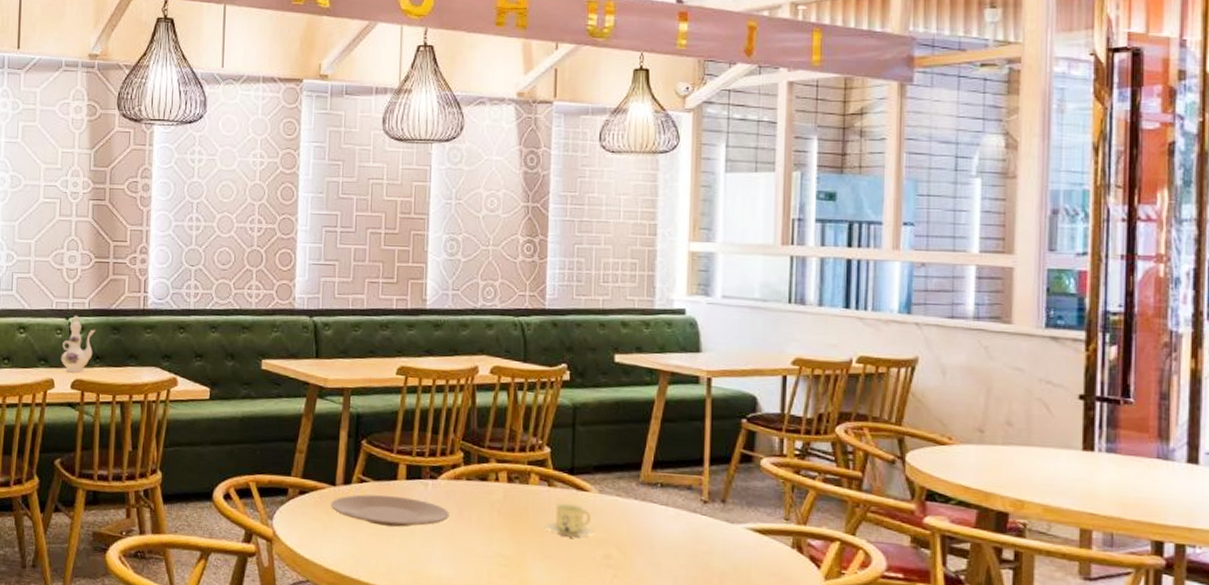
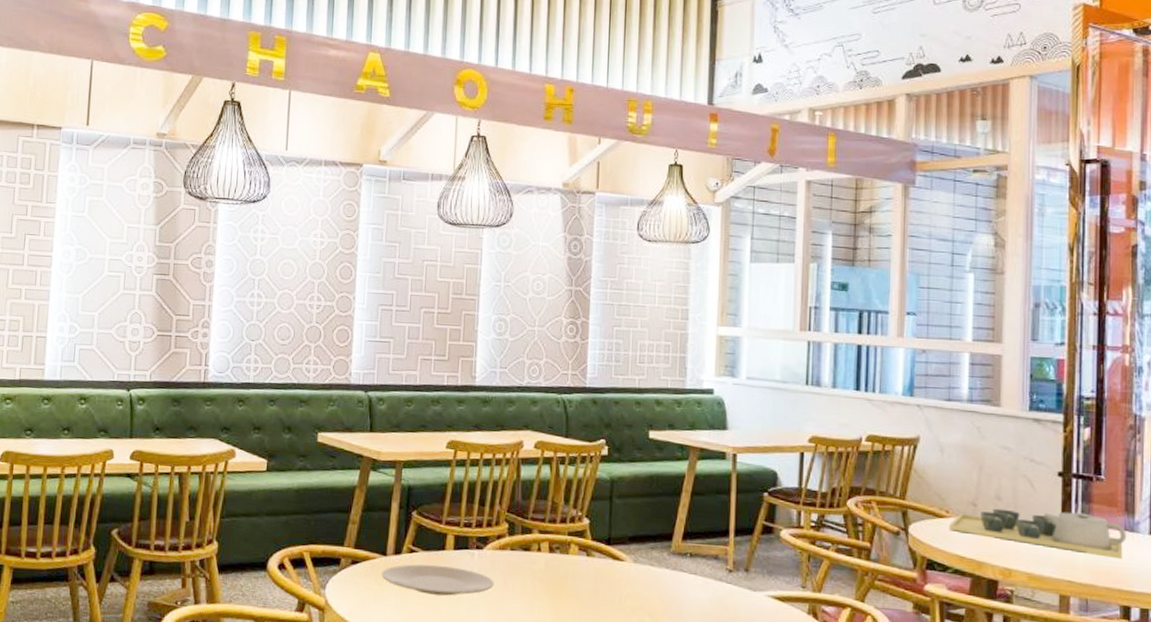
ewer: present [60,315,96,373] -> none [120,387,157,444]
cup and saucer: present [545,503,594,537] -> none [583,573,629,605]
tea set: none [952,434,1160,489] -> present [949,508,1127,558]

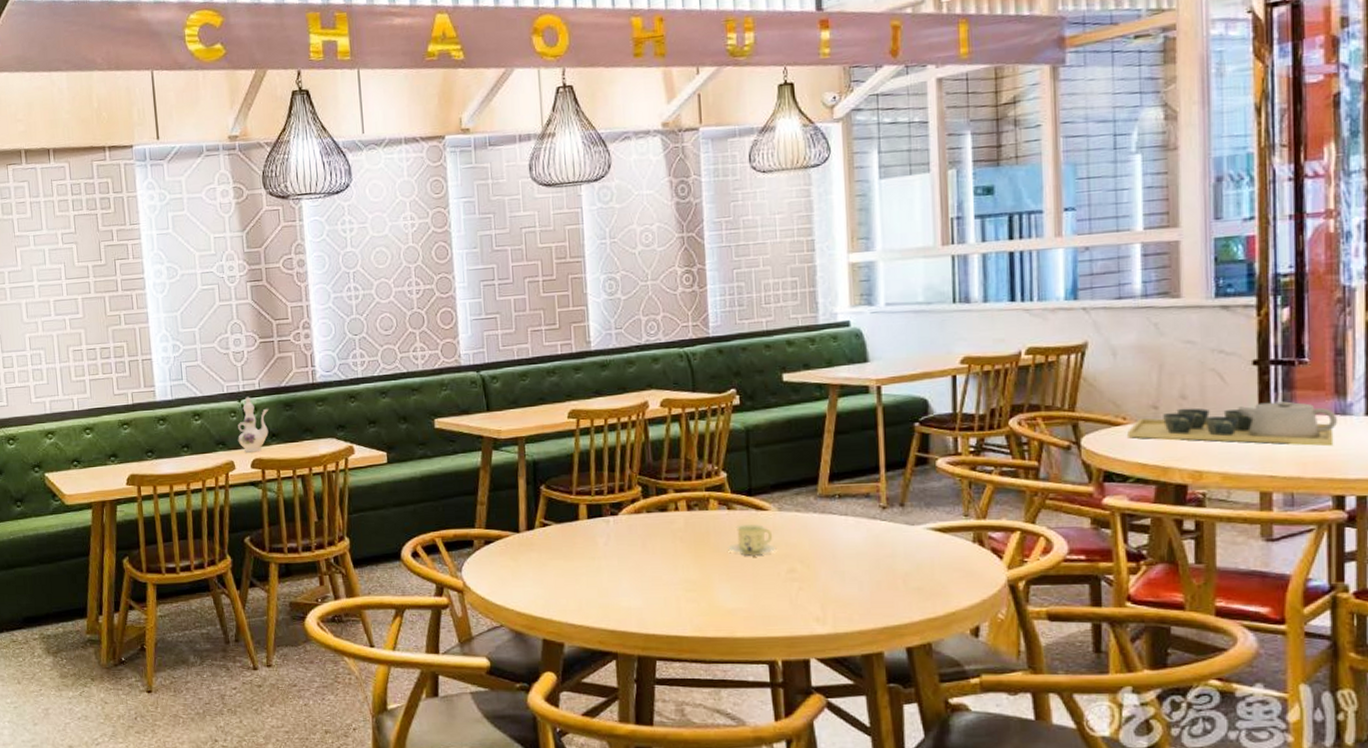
ewer: none [120,387,157,444] -> present [238,397,269,453]
plate: present [381,564,494,596] -> none [516,535,633,566]
cup and saucer: none [583,573,629,605] -> present [728,524,777,556]

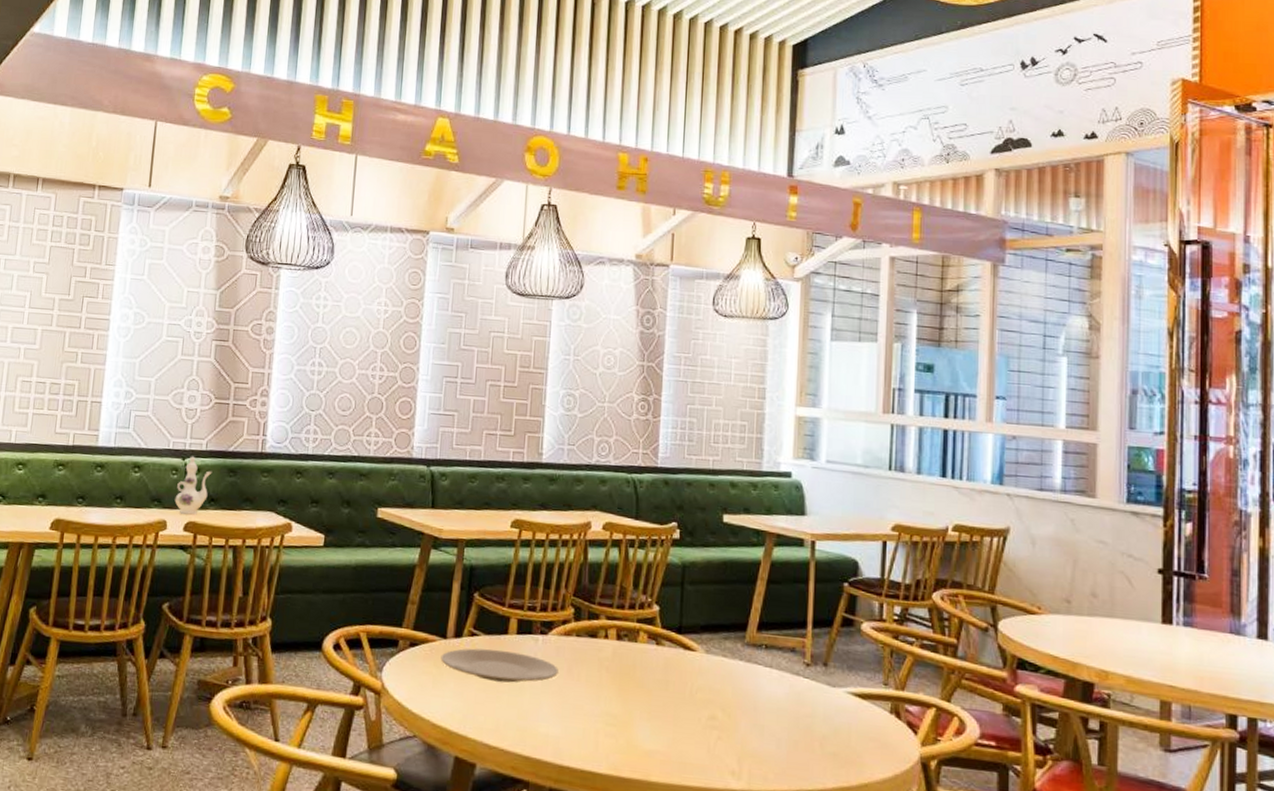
plate: none [516,535,633,566] -> present [440,648,559,683]
cup and saucer: present [728,524,777,556] -> none [652,663,700,697]
tea set: present [1127,401,1338,446] -> none [1041,606,1233,663]

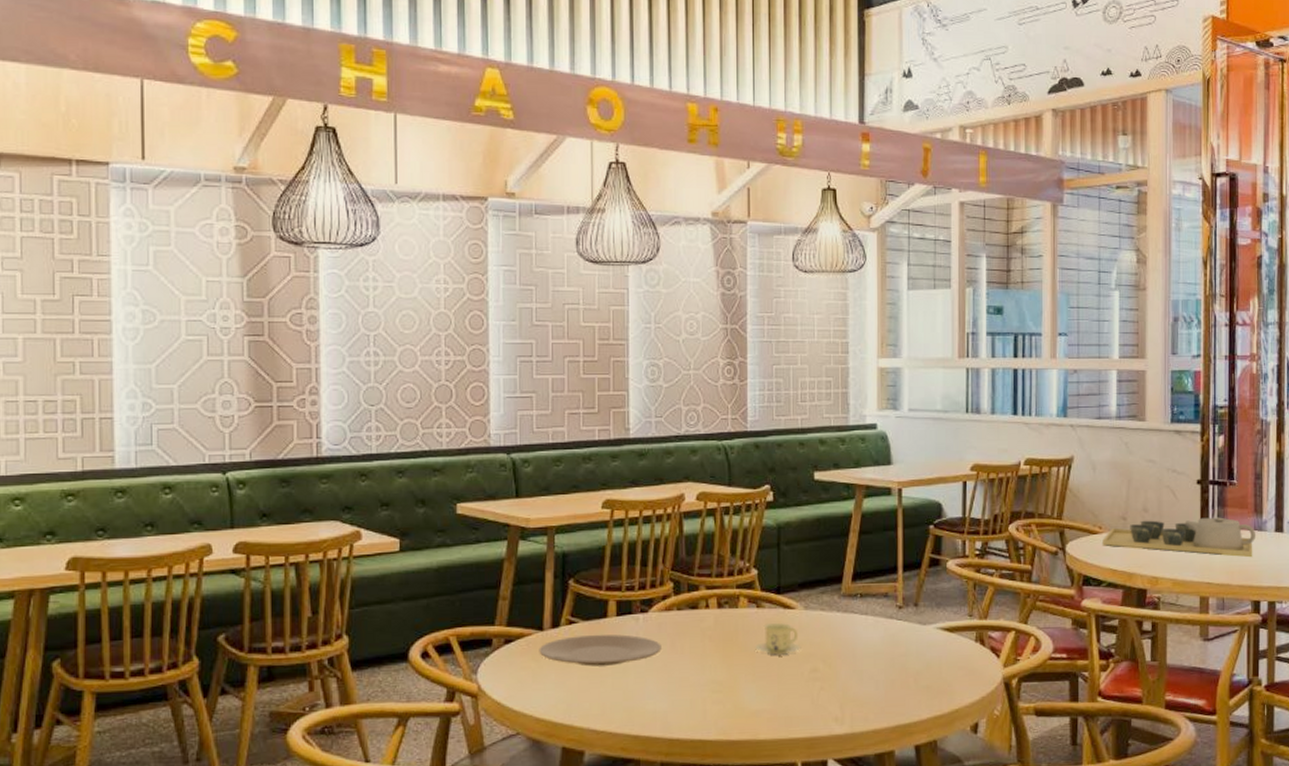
ewer: present [174,456,212,515] -> none [218,469,261,535]
cup and saucer: none [652,663,700,697] -> present [755,623,801,655]
tea set: none [1041,606,1233,663] -> present [1102,517,1257,557]

